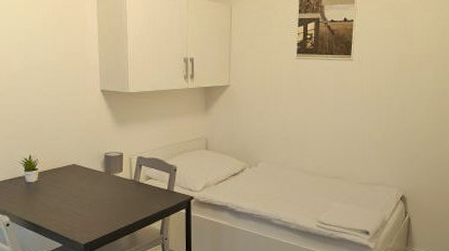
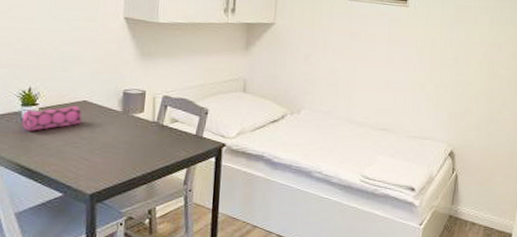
pencil case: none [25,168,73,192] -> present [21,105,82,131]

